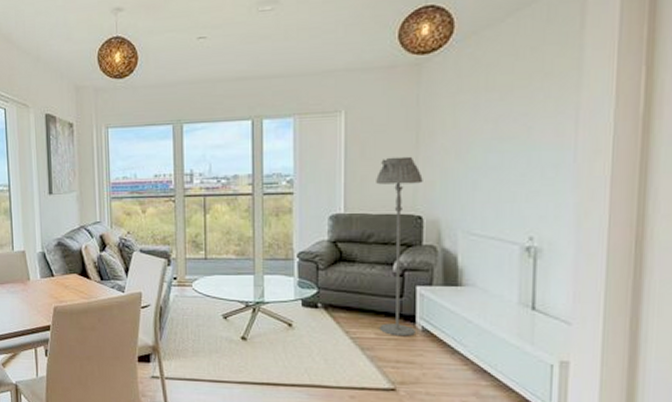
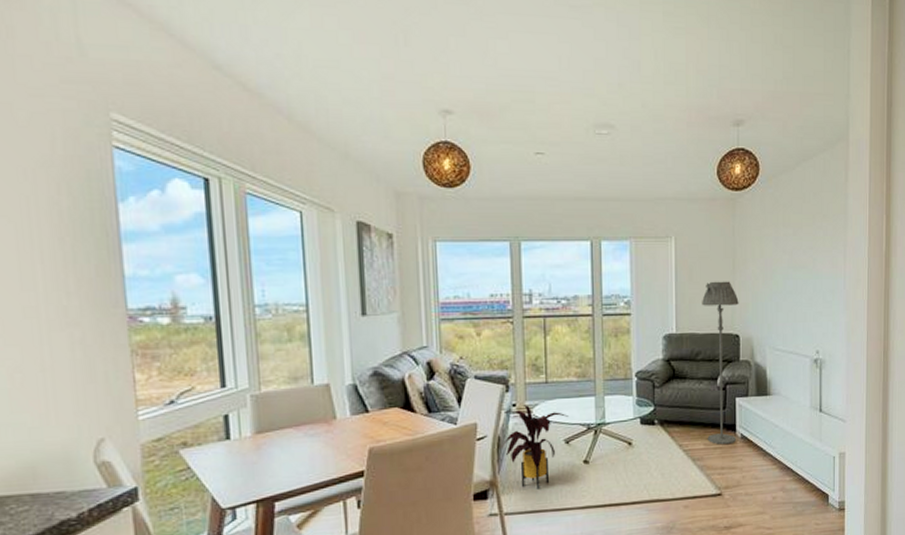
house plant: none [162,279,226,359] -> present [500,405,568,489]

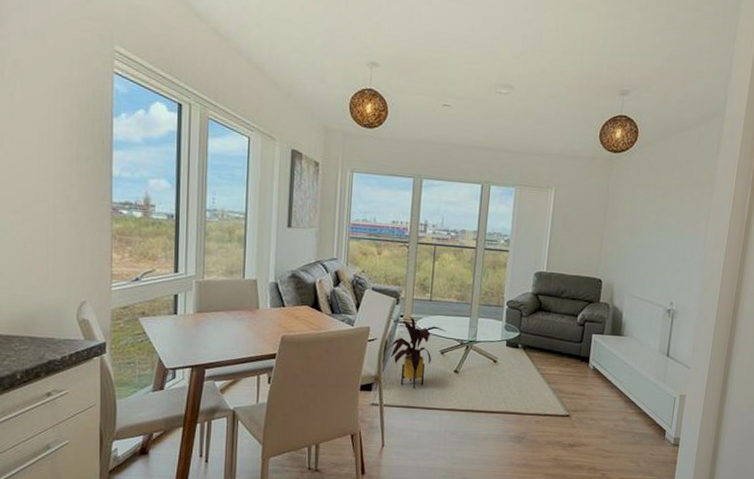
floor lamp: present [702,281,739,445] -> none [563,230,605,374]

